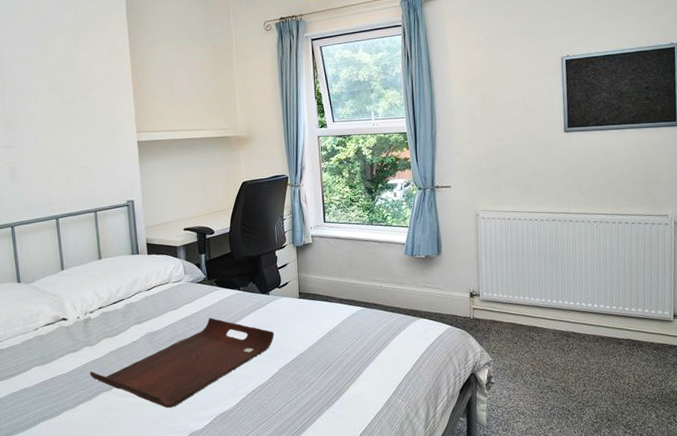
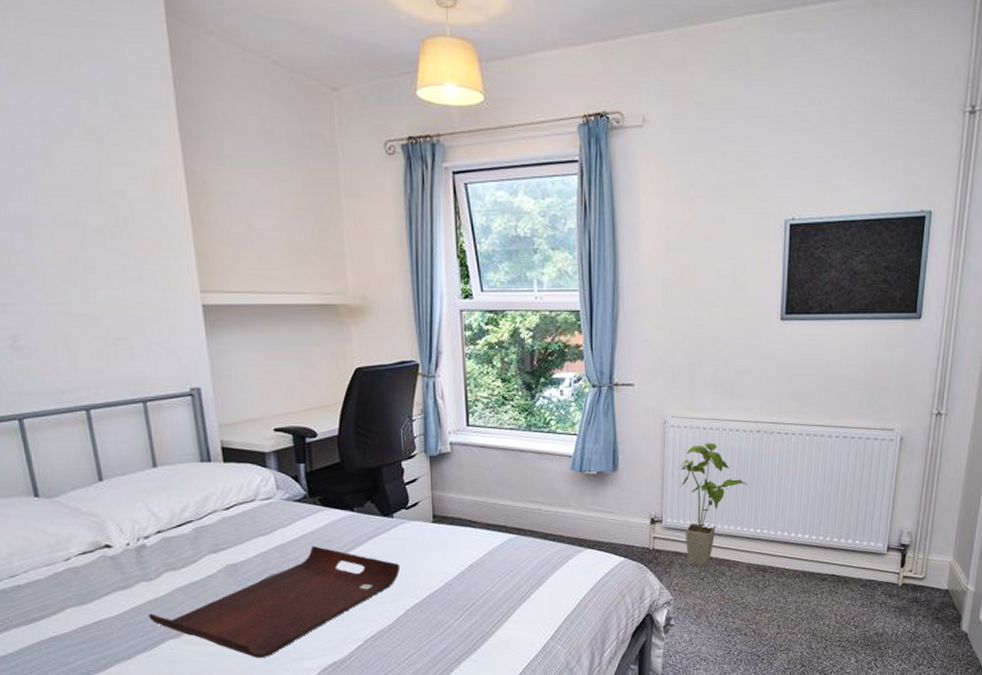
house plant: none [491,230,548,333] -> present [679,442,748,567]

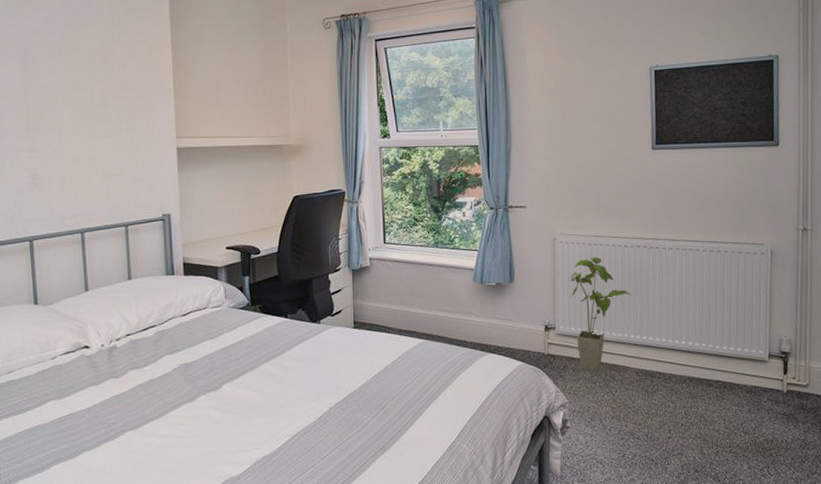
serving tray: present [149,546,401,658] -> none [113,348,325,450]

